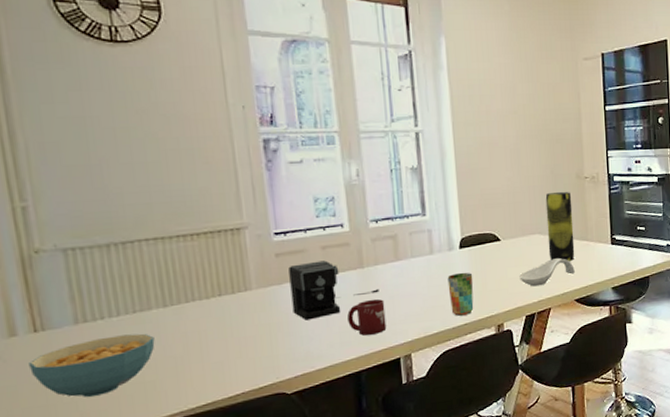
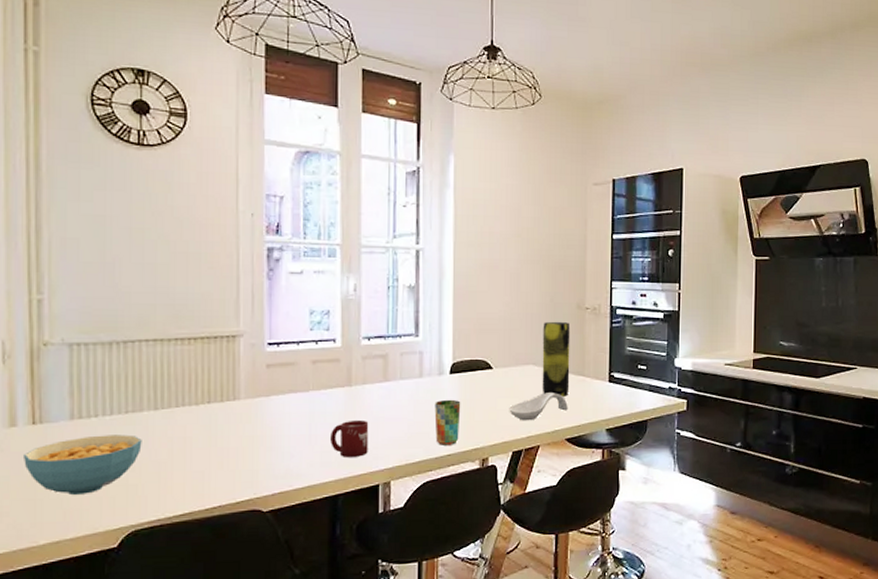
coffee maker: present [289,260,379,320] -> none [277,375,365,436]

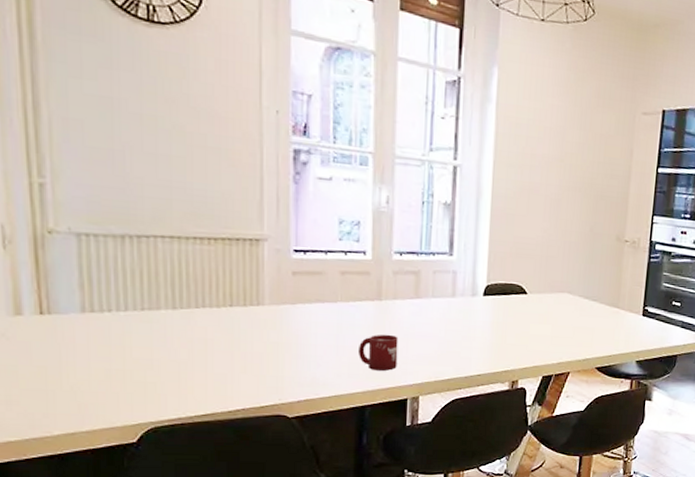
cereal bowl: present [24,434,142,495] -> none [32,330,160,389]
cup: present [434,399,461,445] -> none [466,320,494,366]
spoon rest: present [509,393,568,421] -> none [541,321,601,348]
vase: present [542,321,571,397] -> none [575,251,608,327]

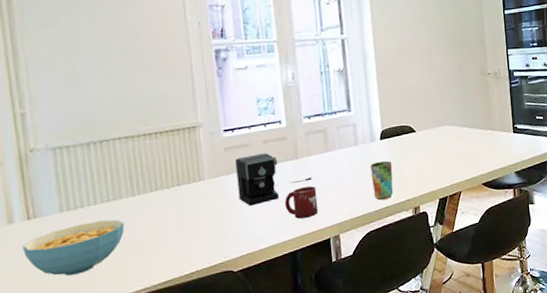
cereal bowl: none [32,330,160,389] -> present [23,219,125,276]
coffee maker: none [303,285,395,346] -> present [235,153,312,206]
cup: none [466,320,494,366] -> present [370,160,394,200]

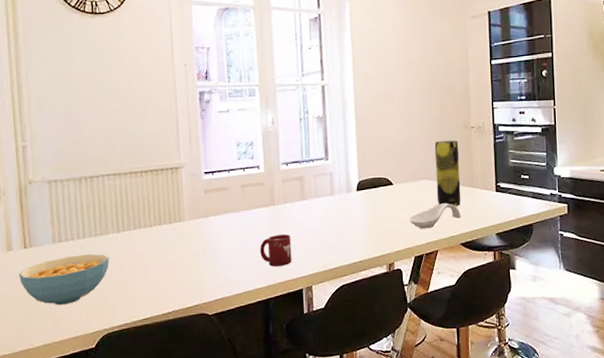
coffee maker: present [235,153,312,206] -> none [214,198,287,250]
cup: present [370,160,394,200] -> none [345,213,368,253]
spoon rest: none [433,146,482,173] -> present [409,203,461,229]
vase: none [454,86,481,149] -> present [434,140,461,206]

